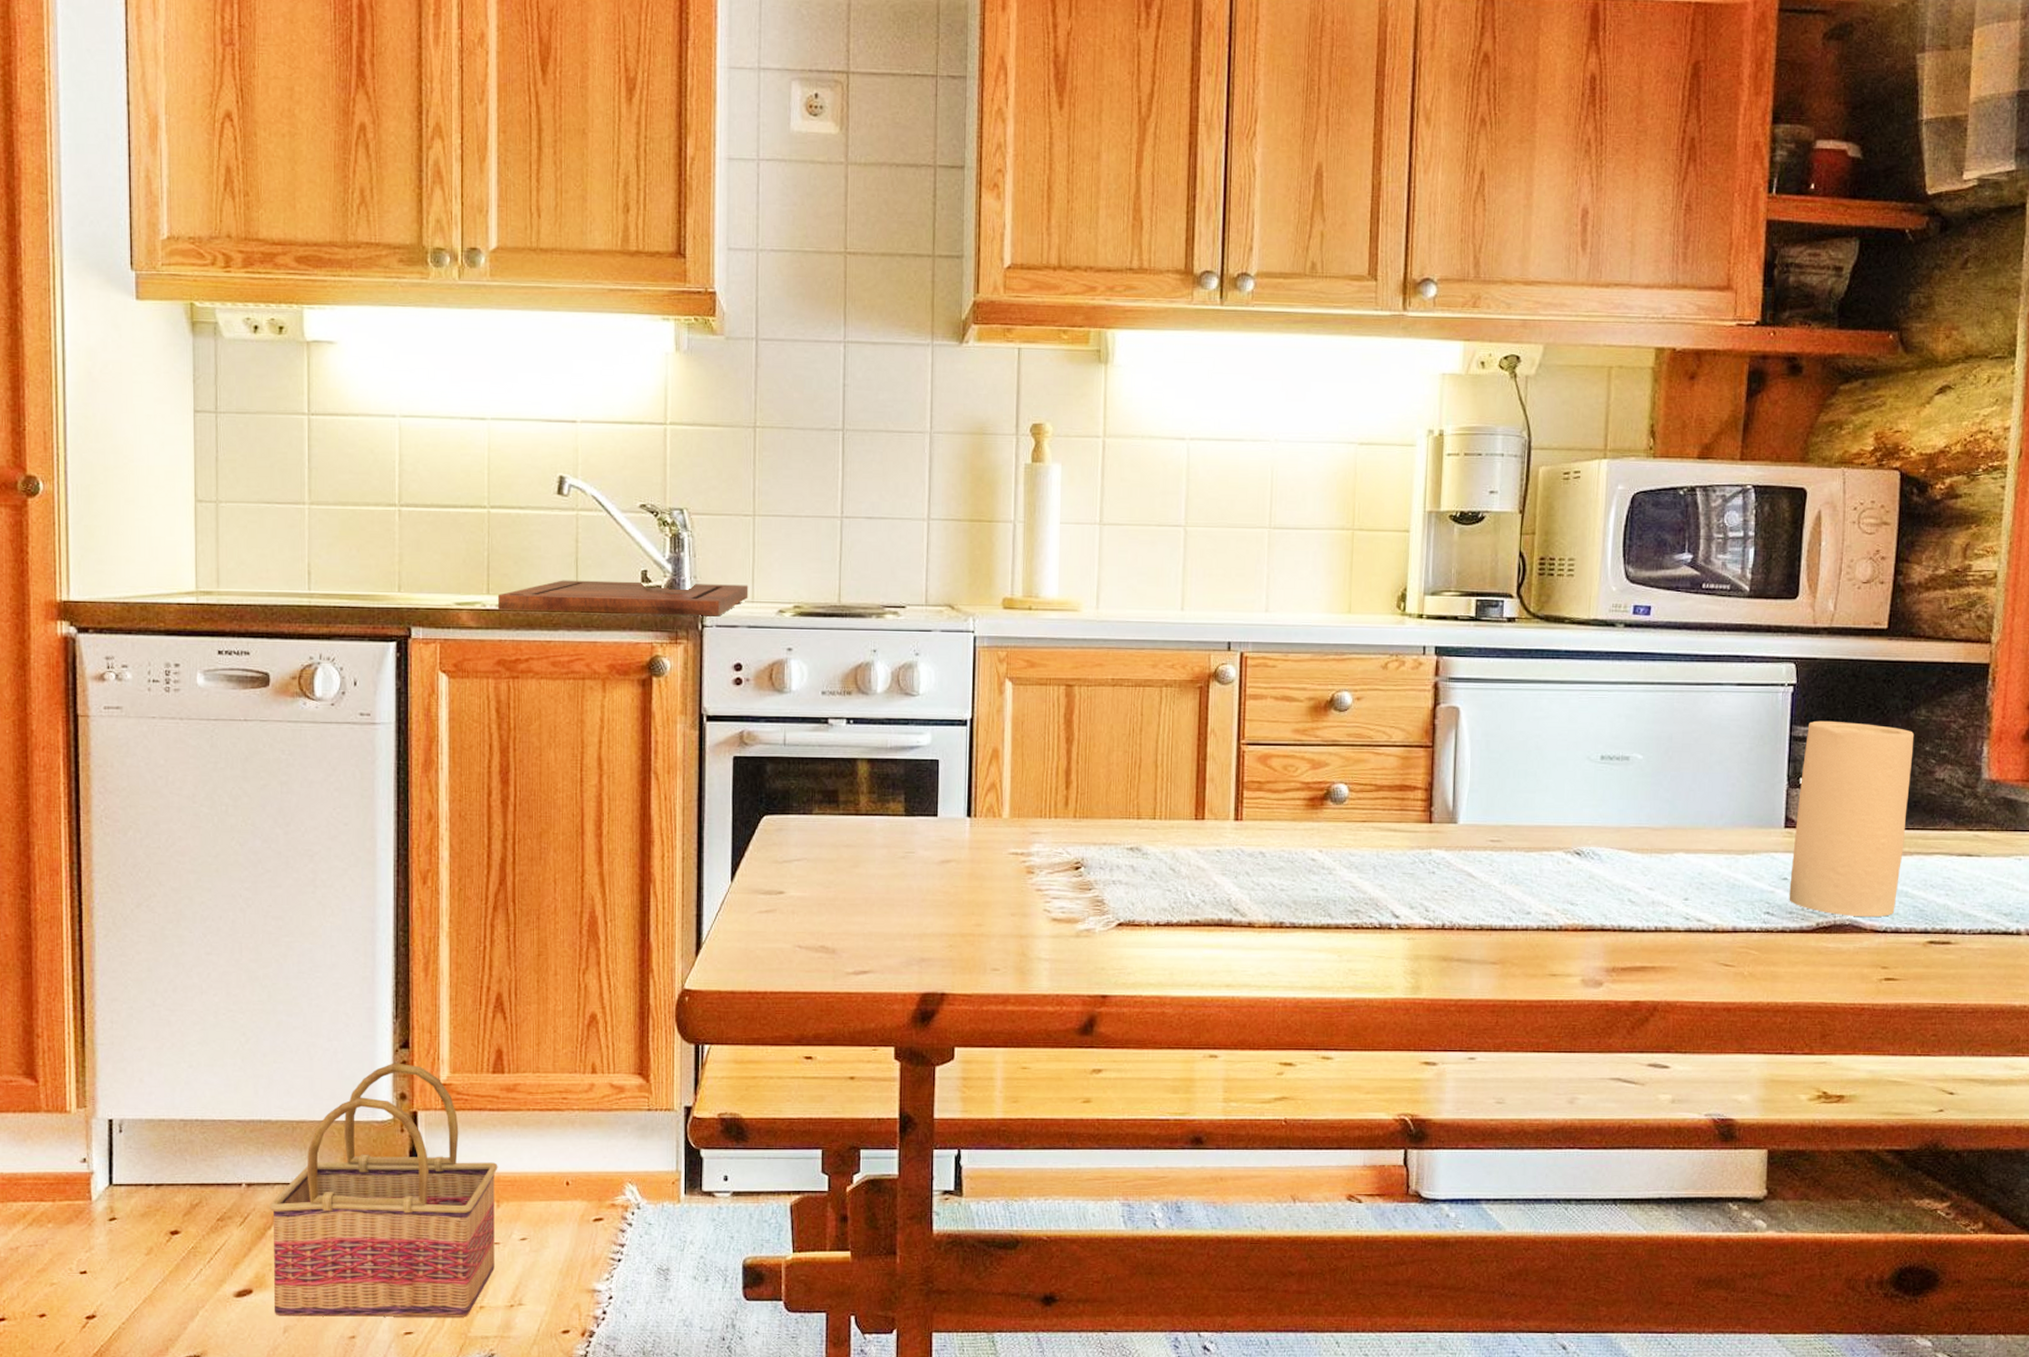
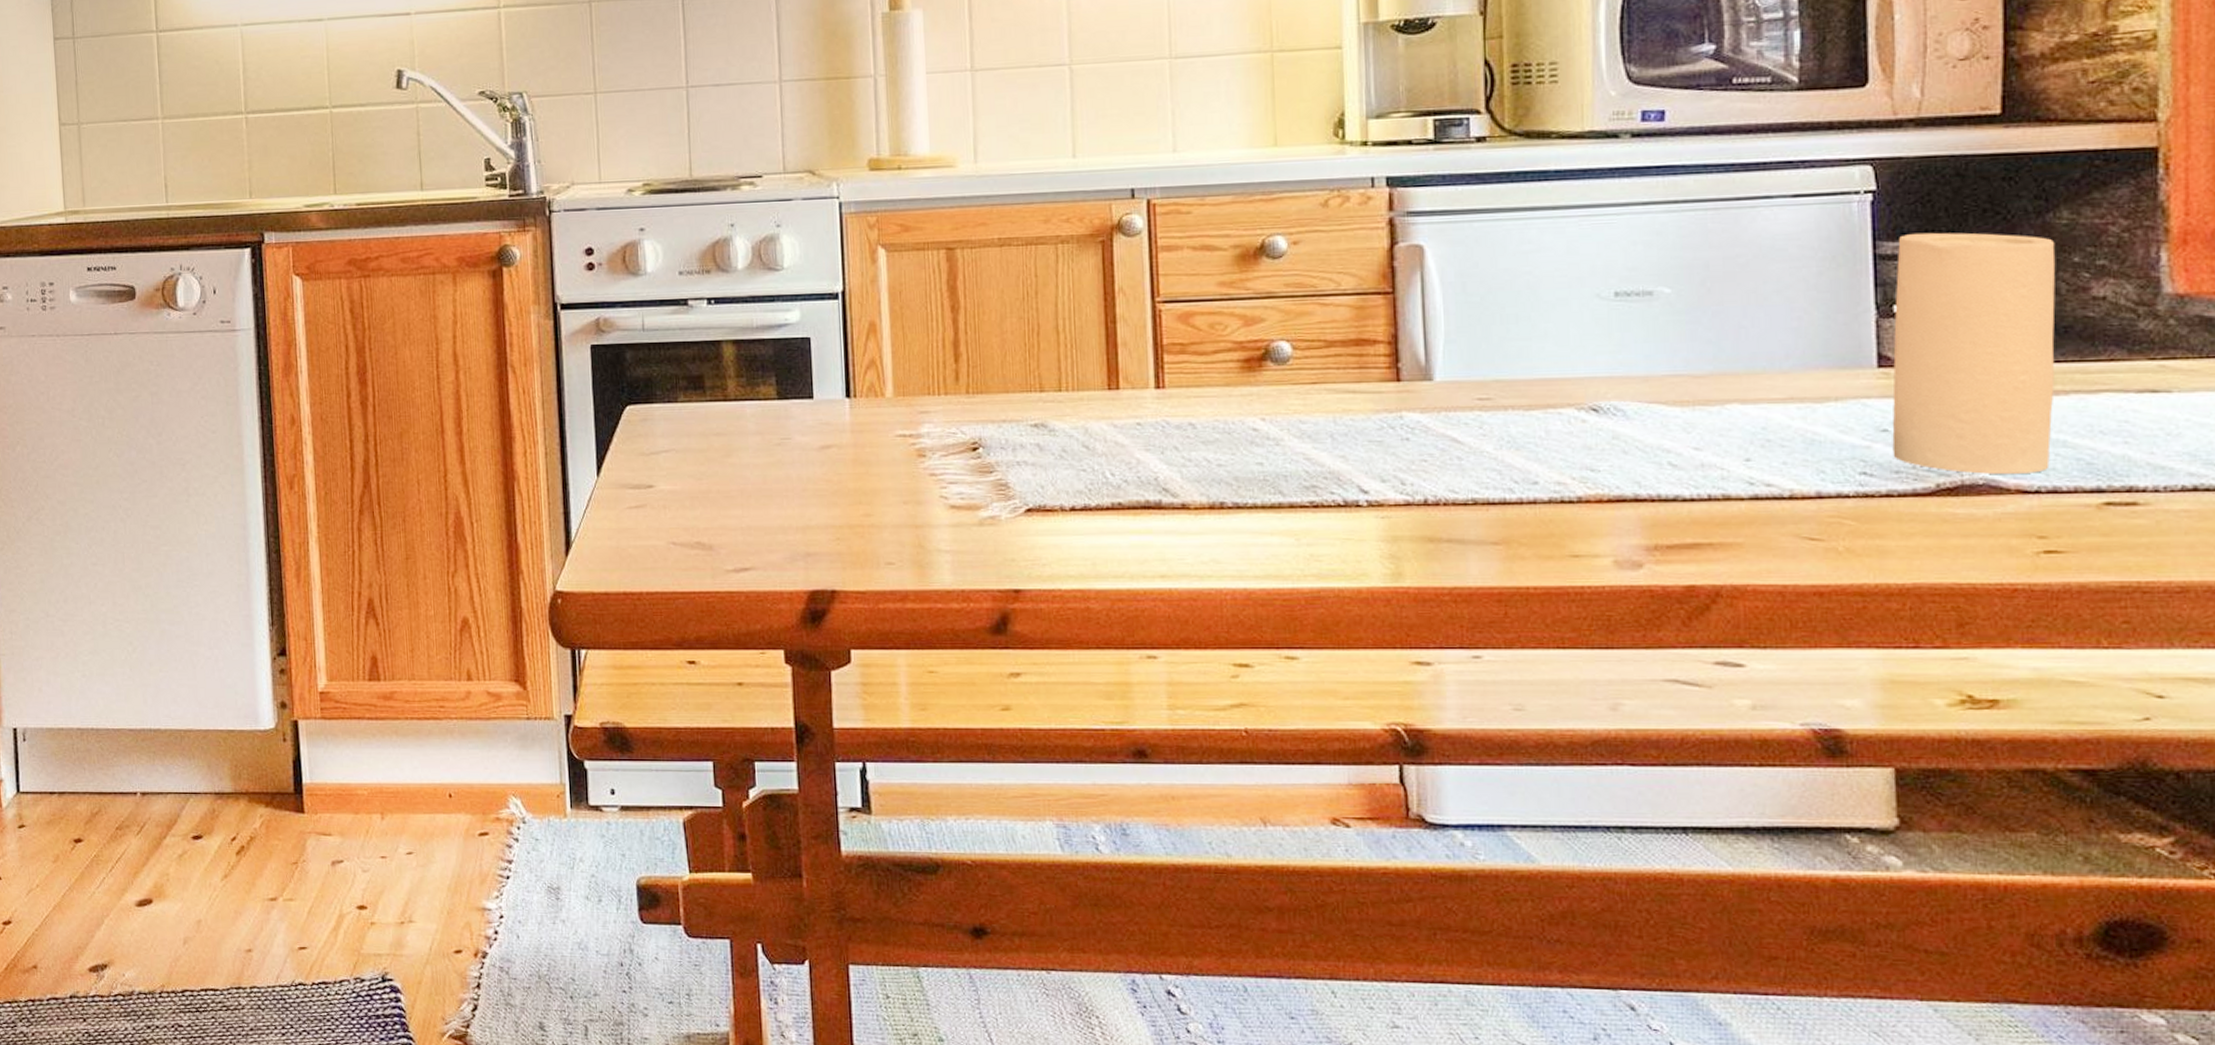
basket: present [269,1062,498,1317] -> none [163,671,383,933]
cutting board: present [497,580,749,617] -> none [344,165,595,210]

